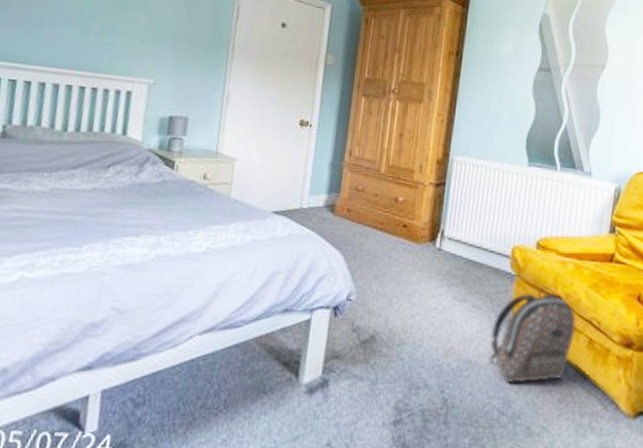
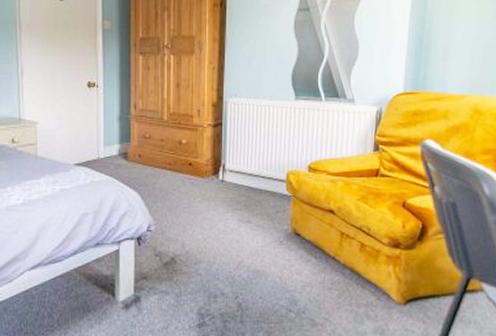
backpack: present [488,286,576,383] -> none [274,203,348,285]

